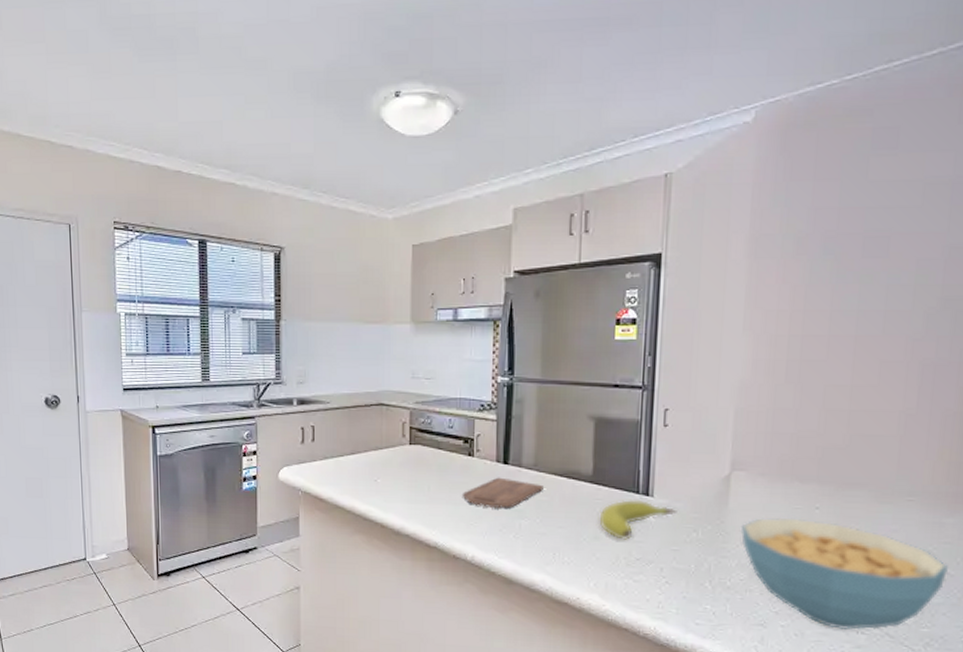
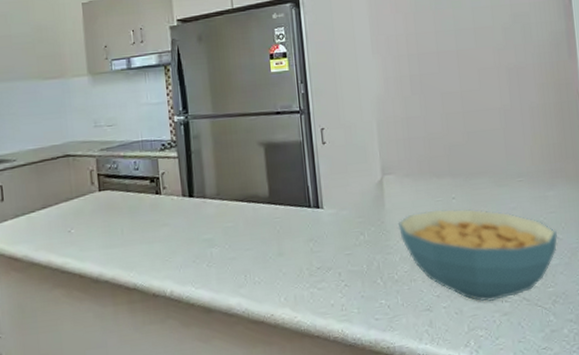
cutting board: present [463,477,544,508] -> none [155,210,228,242]
fruit: present [599,500,677,540] -> none [280,213,345,253]

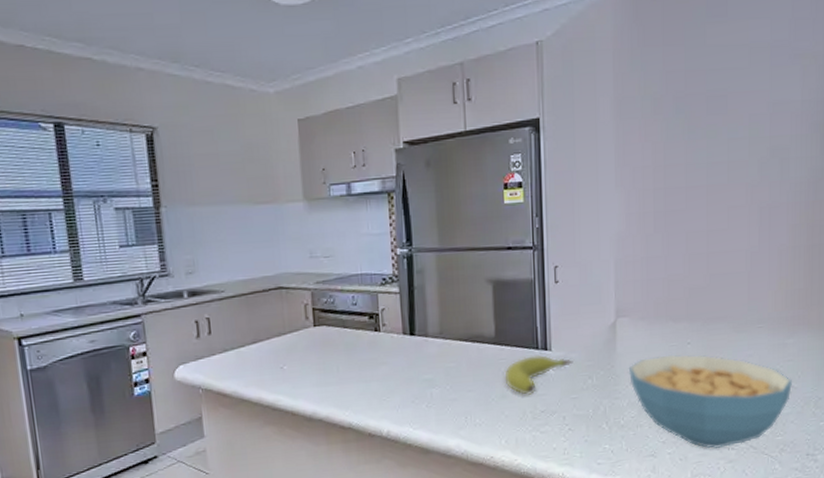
fruit: none [280,213,345,253] -> present [504,355,573,395]

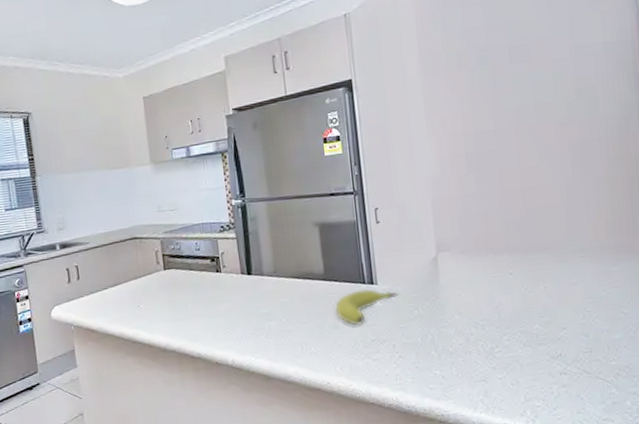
cereal bowl: present [628,354,792,449] -> none [453,284,622,374]

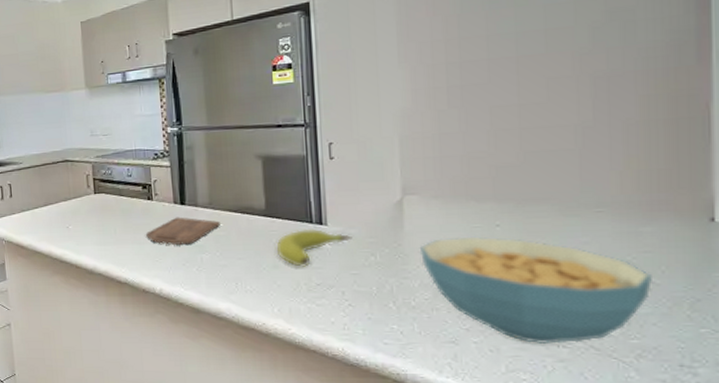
cutting board: none [216,287,285,315] -> present [146,217,220,245]
cereal bowl: none [453,284,622,374] -> present [419,237,652,344]

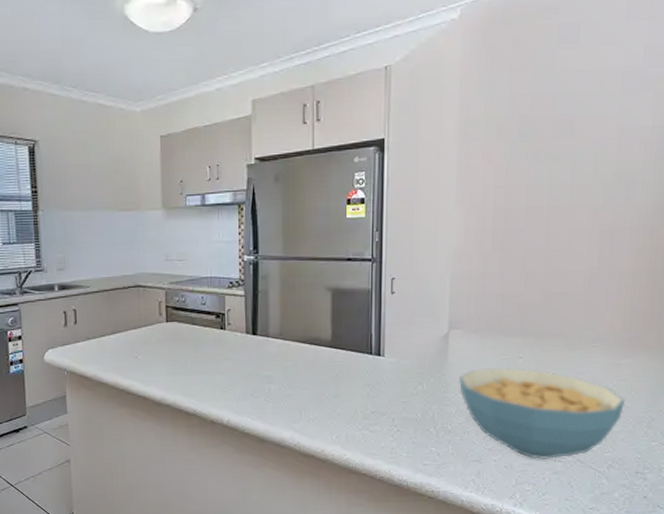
cutting board: present [146,217,220,245] -> none [217,347,289,375]
fruit: present [276,229,353,267] -> none [338,360,405,396]

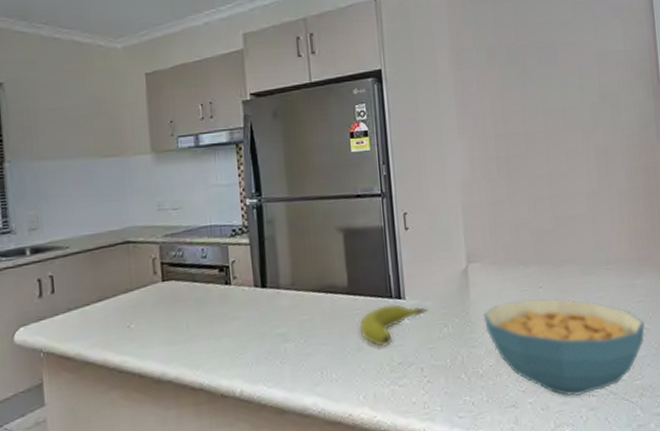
fruit: none [338,360,405,396] -> present [359,304,428,347]

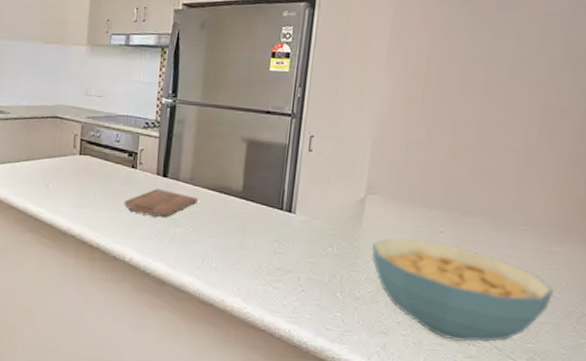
cutting board: none [224,302,304,336] -> present [125,188,198,217]
fruit: present [359,304,428,347] -> none [245,215,316,251]

